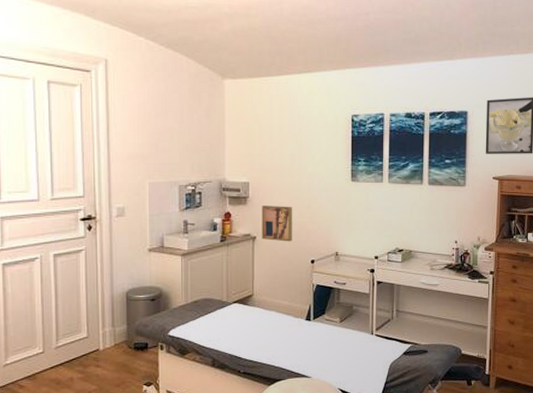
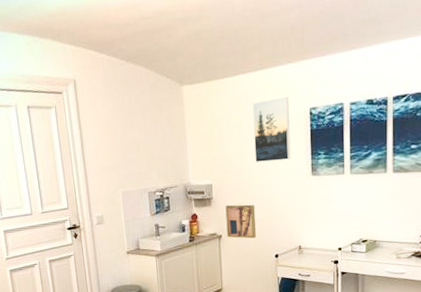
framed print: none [295,102,331,164] -> present [252,97,291,162]

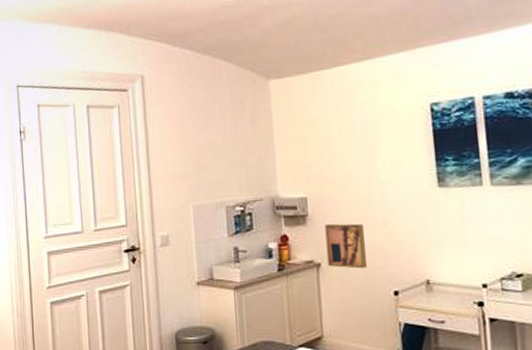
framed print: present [252,97,291,162] -> none [356,91,409,170]

